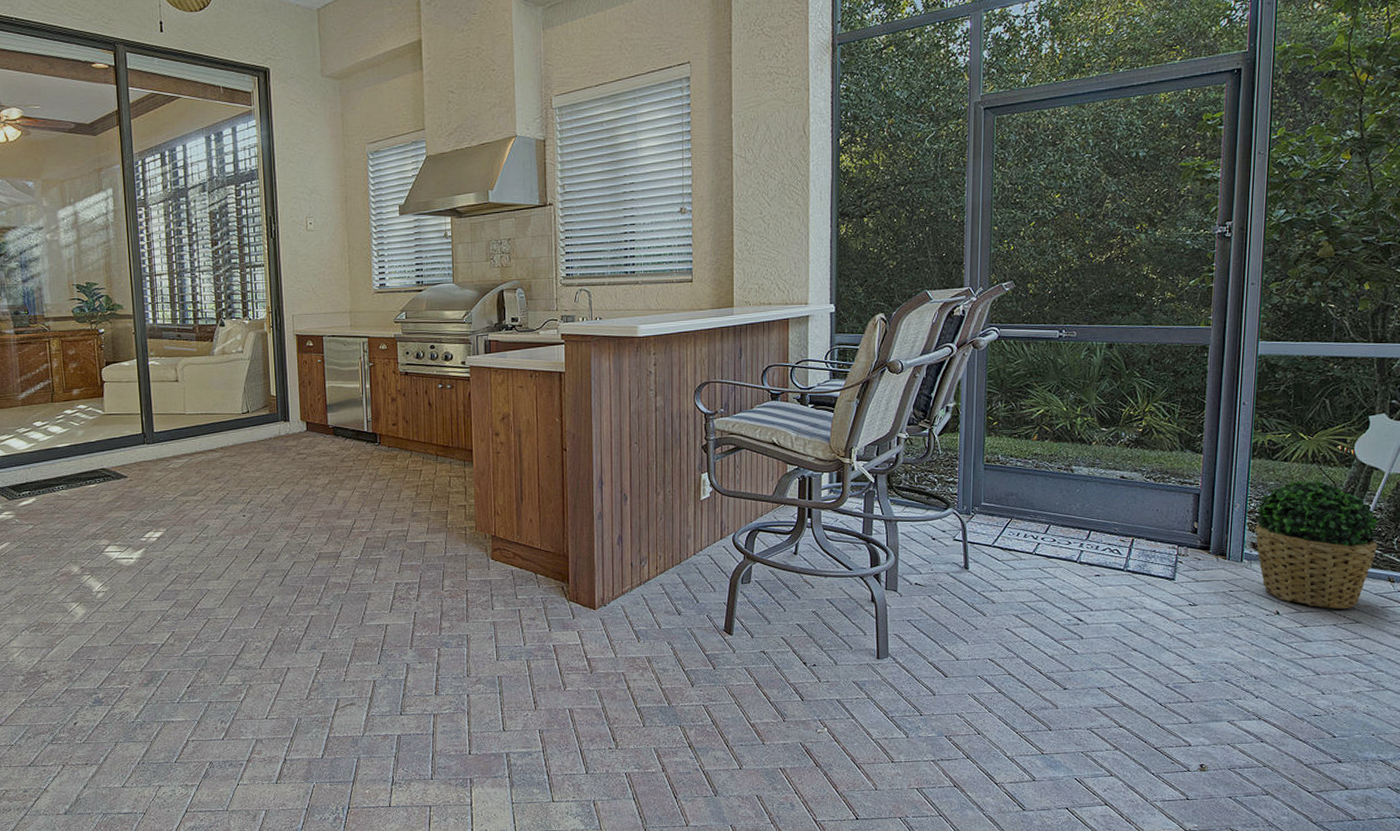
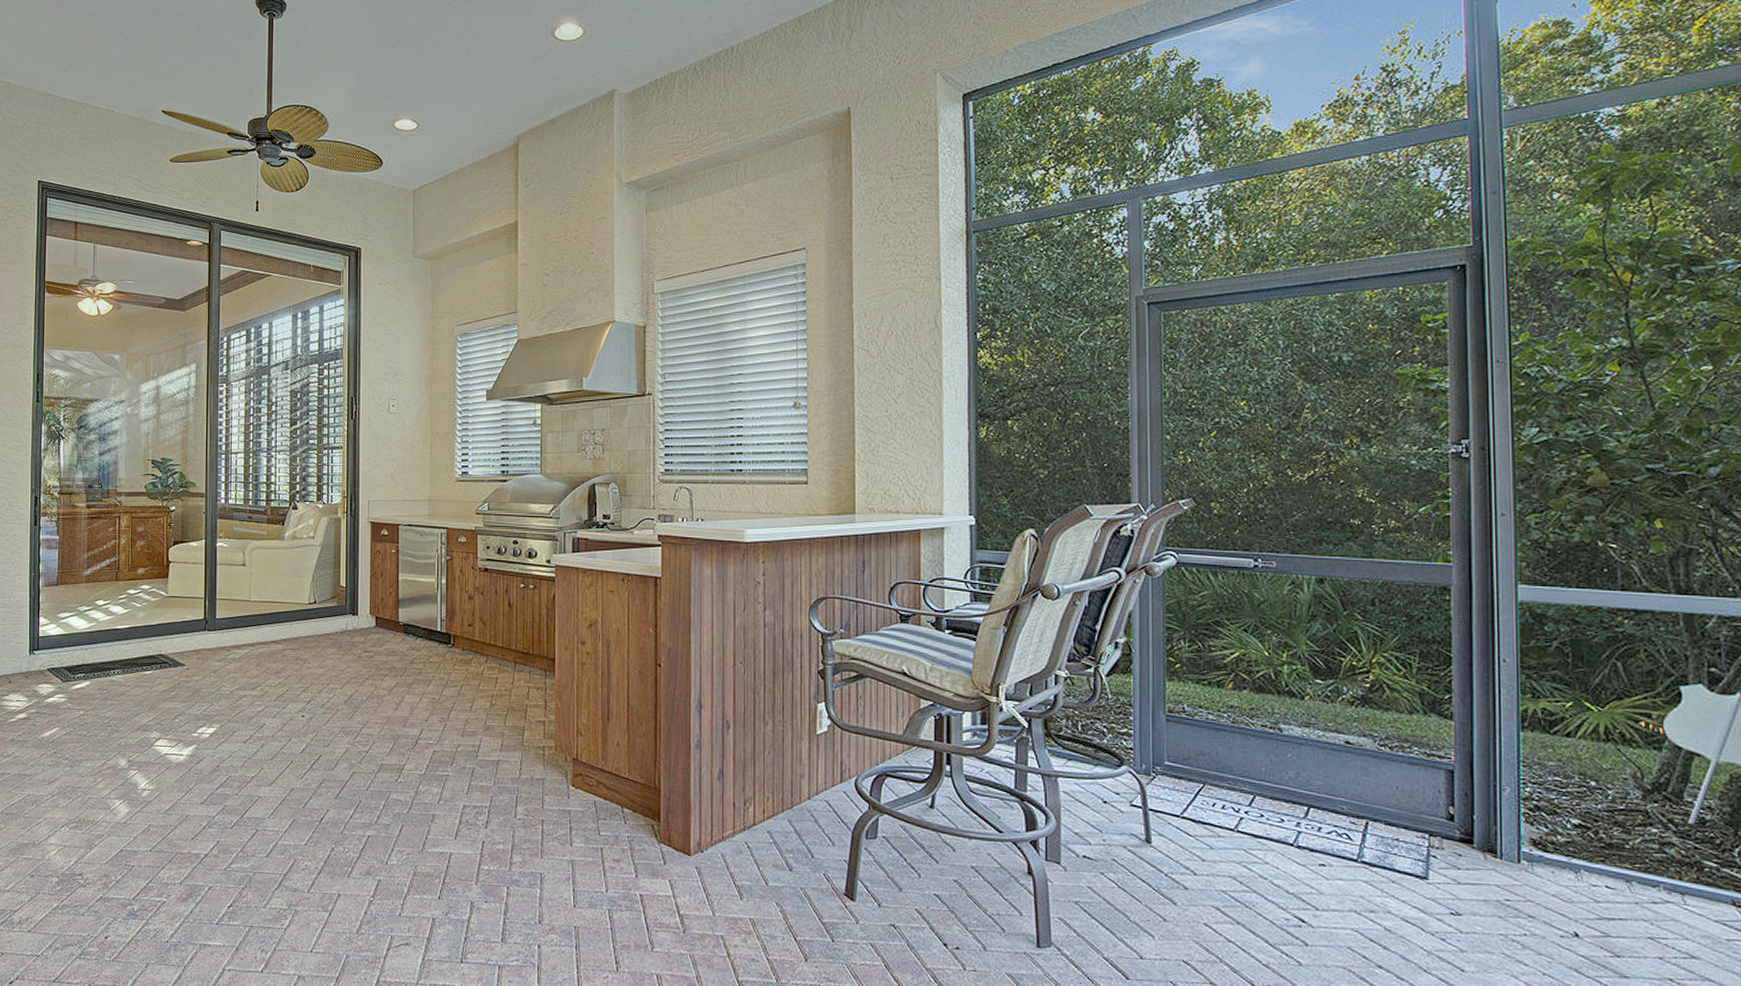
potted plant: present [1255,480,1378,609] -> none [1533,763,1711,937]

